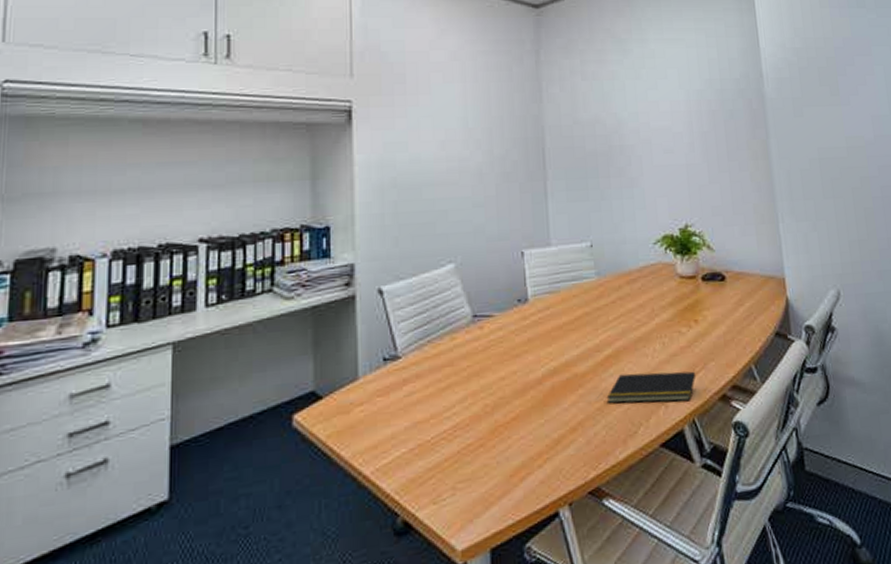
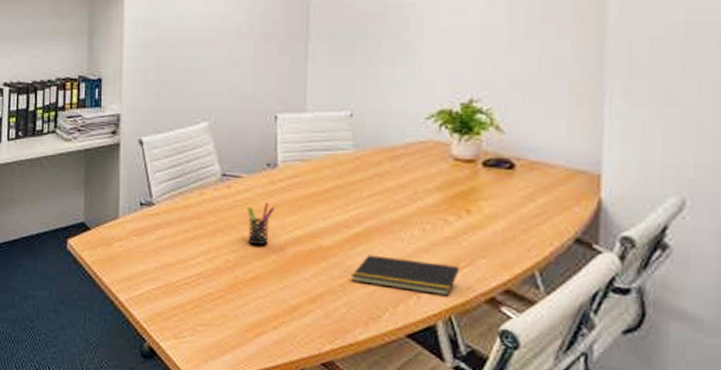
pen holder: none [500,338,529,383] -> present [246,203,275,245]

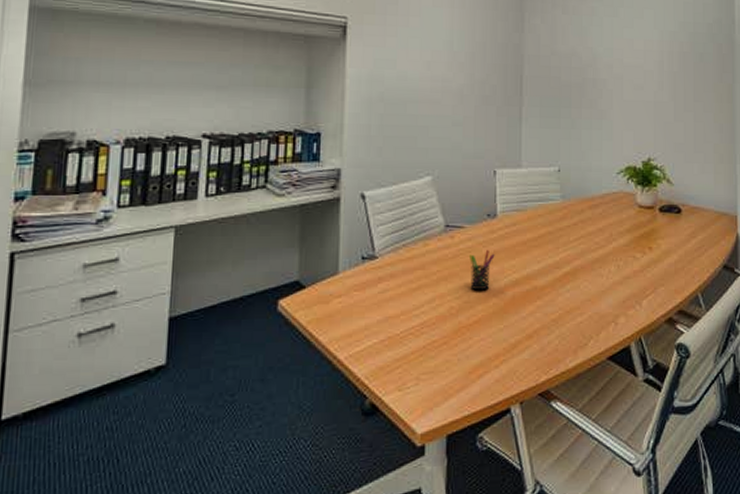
notepad: present [350,255,460,297] -> none [561,291,646,321]

